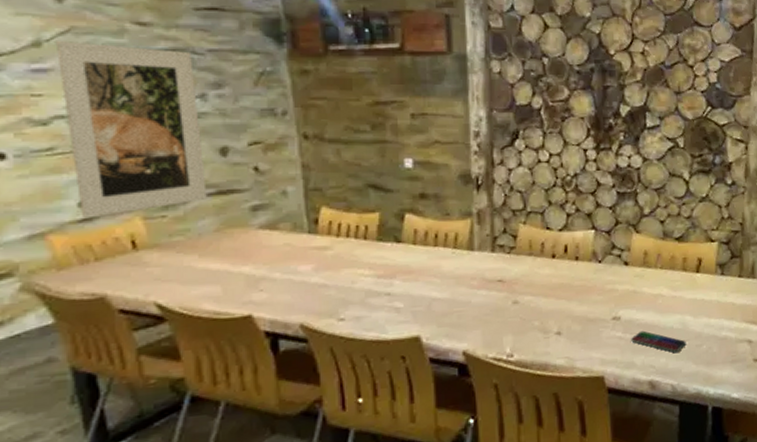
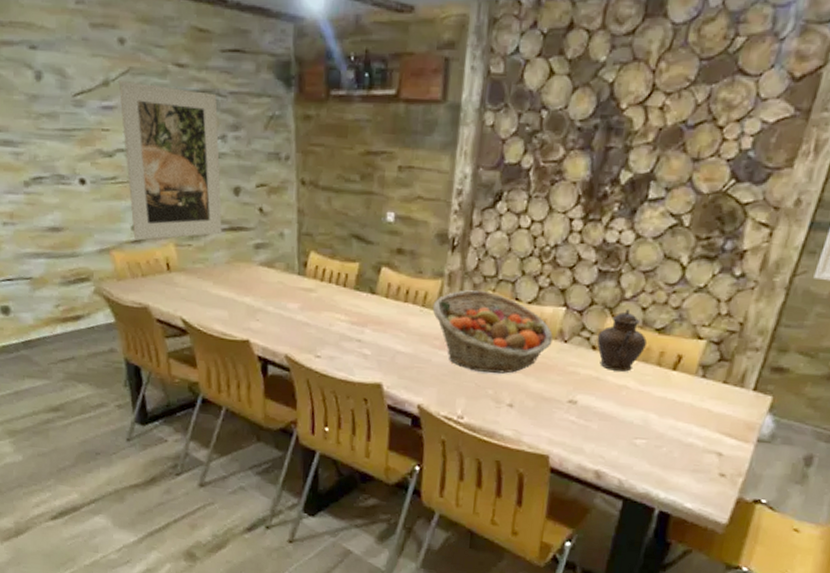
fruit basket: none [465,225,588,306] -> present [432,290,553,374]
teapot: none [627,223,670,282] -> present [597,309,647,372]
smartphone: present [631,330,686,352] -> none [584,419,645,448]

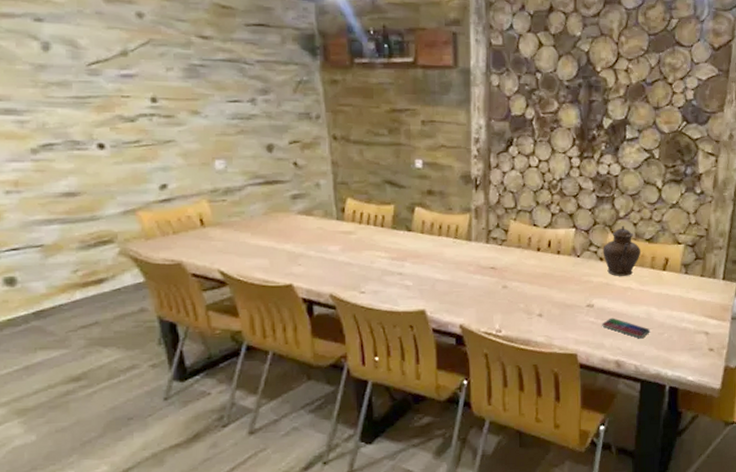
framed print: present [118,81,222,241] -> none [138,51,257,199]
fruit basket: present [432,290,553,374] -> none [464,221,567,290]
smartphone: none [584,419,645,448] -> present [602,317,650,338]

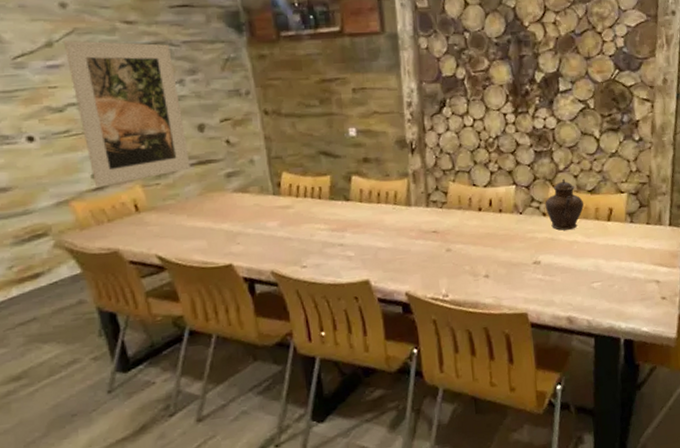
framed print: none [138,51,257,199] -> present [63,40,190,188]
smartphone: present [602,317,650,338] -> none [550,273,600,292]

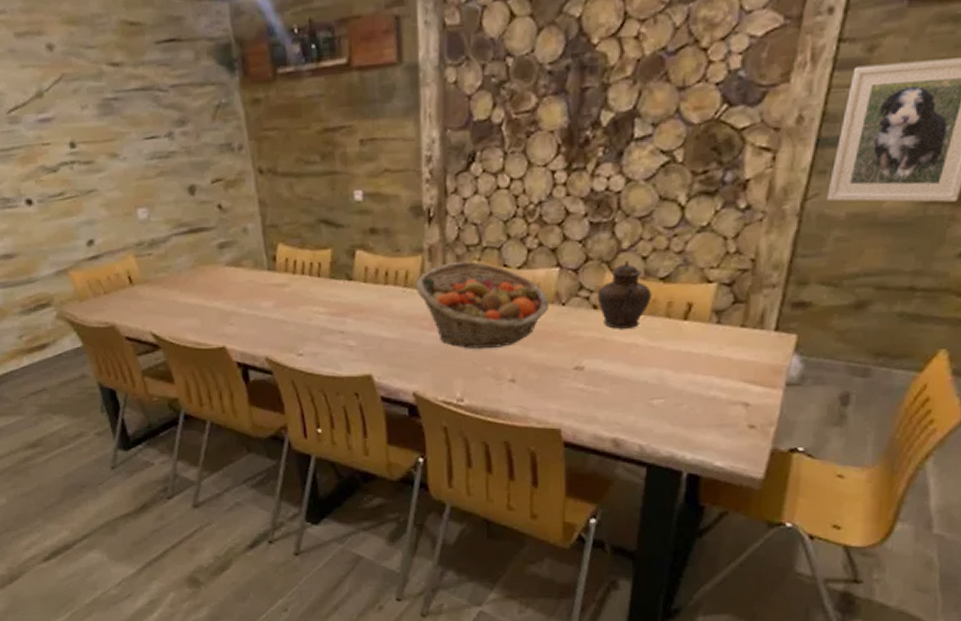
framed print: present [63,40,190,188] -> none [52,88,182,257]
fruit basket: none [403,182,510,253] -> present [415,261,549,350]

